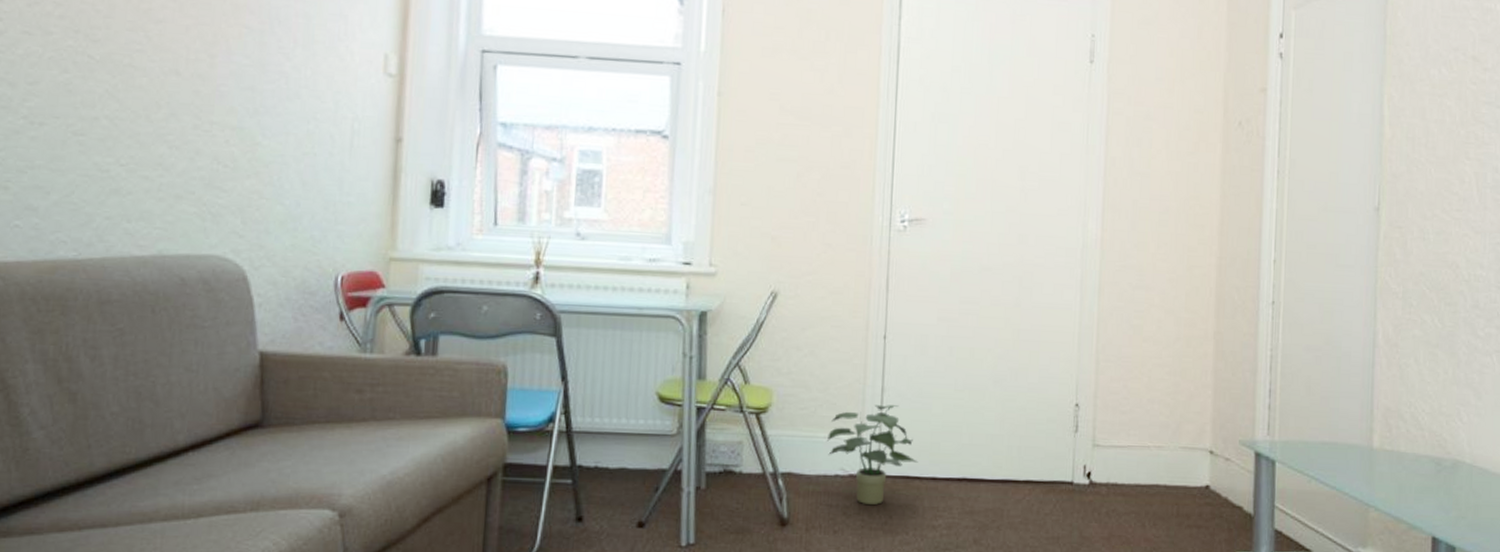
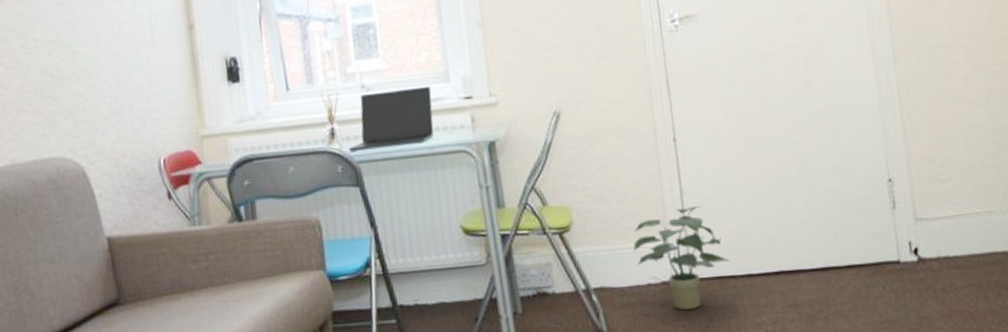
laptop: none [552,242,650,302] -> present [349,86,434,152]

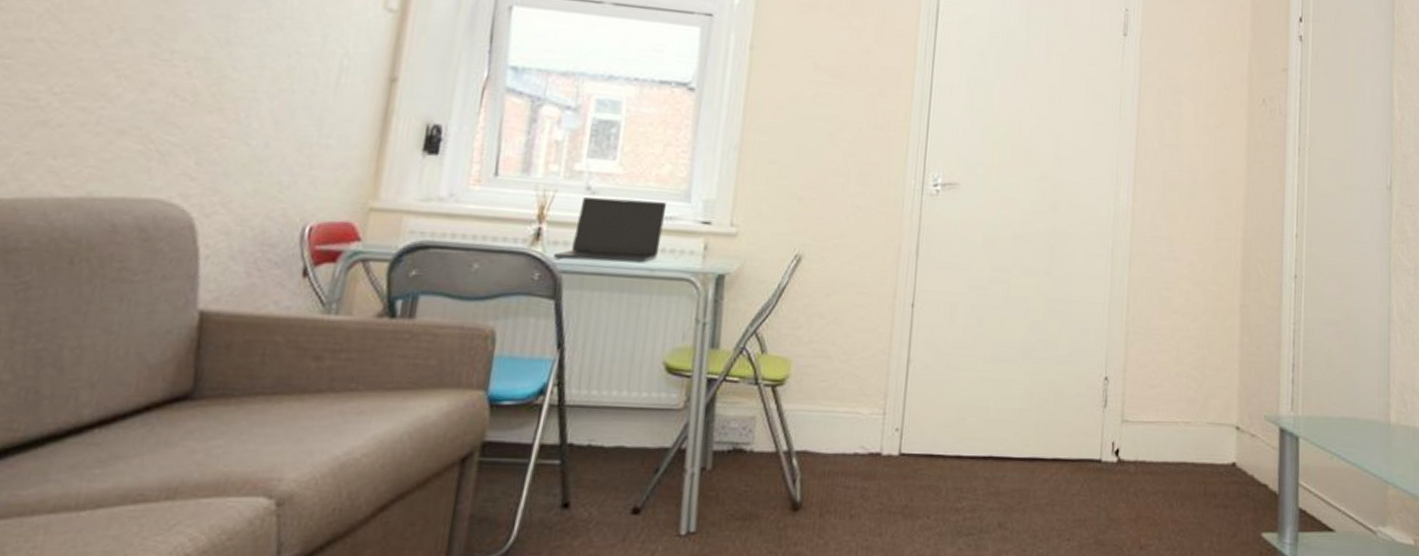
potted plant: present [633,206,731,311] -> none [846,377,943,487]

